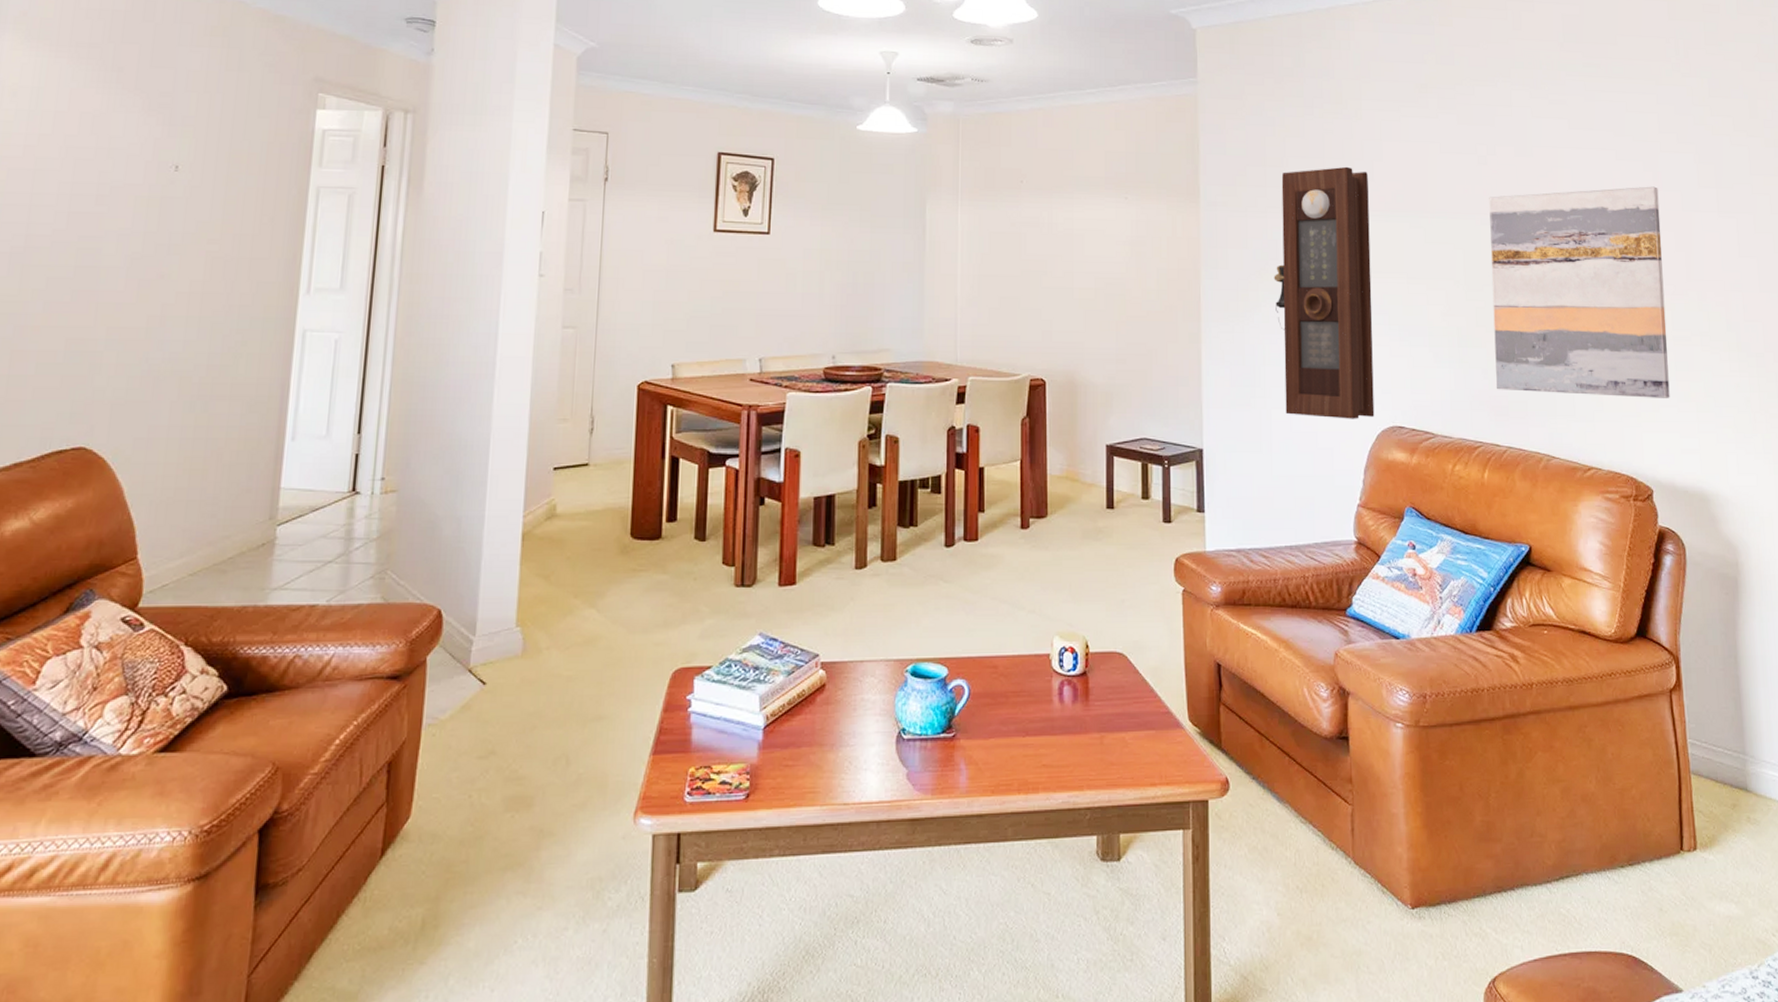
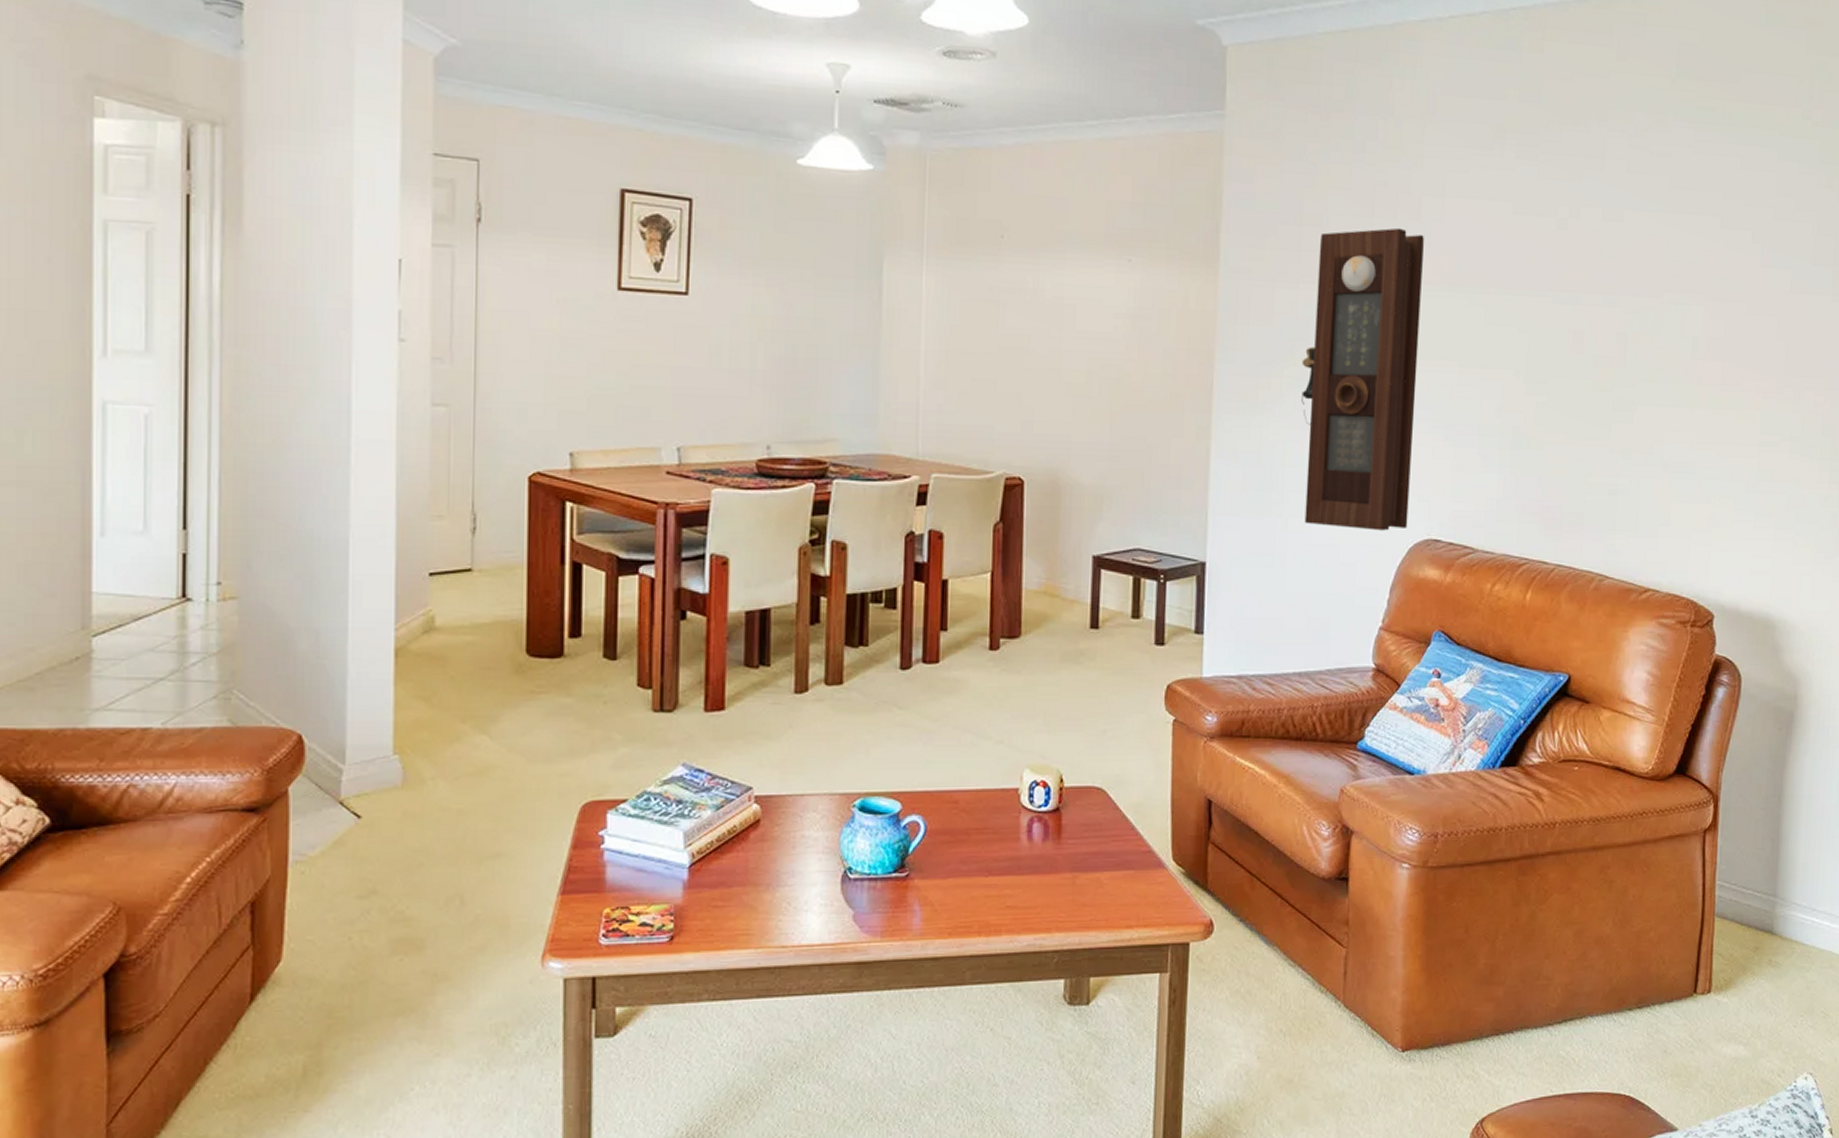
wall art: present [1489,186,1670,398] -> none [1550,261,1766,512]

